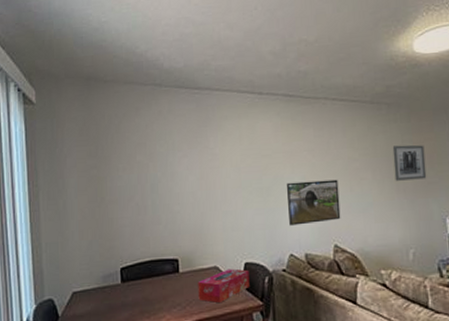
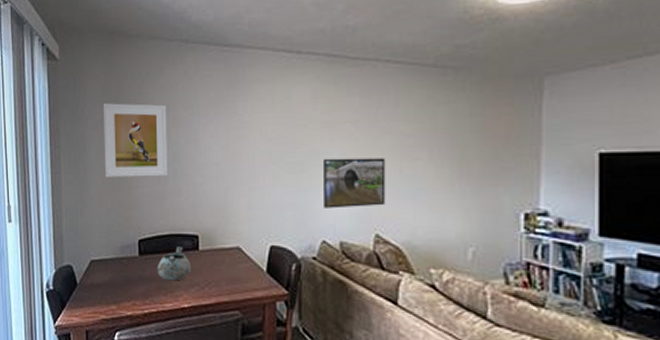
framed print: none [81,142,147,211] -> present [103,103,168,177]
bowl: none [139,271,173,304] -> present [157,246,192,281]
tissue box: present [198,268,250,304] -> none [218,251,275,288]
wall art: present [392,145,427,181] -> none [457,120,499,164]

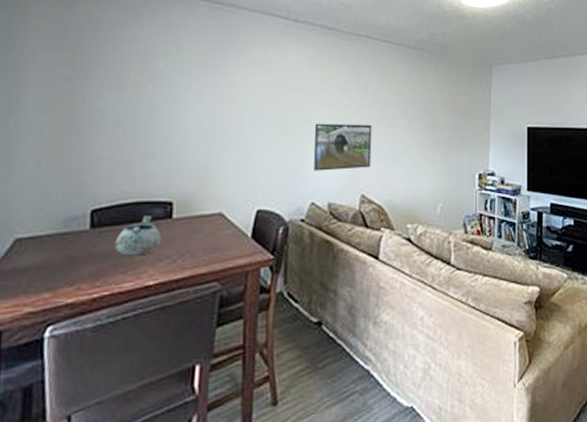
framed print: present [103,103,168,177] -> none [48,47,142,137]

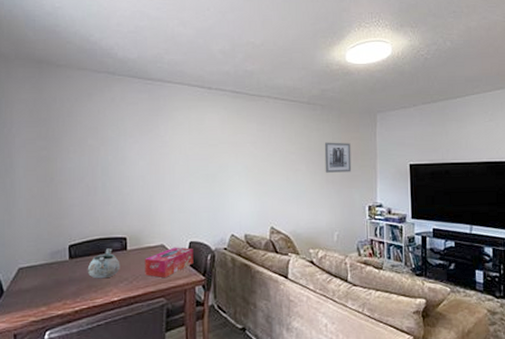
tissue box: none [194,216,261,257] -> present [145,247,194,278]
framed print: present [314,123,372,171] -> none [231,169,278,209]
wall art: none [430,95,462,133] -> present [324,142,352,173]

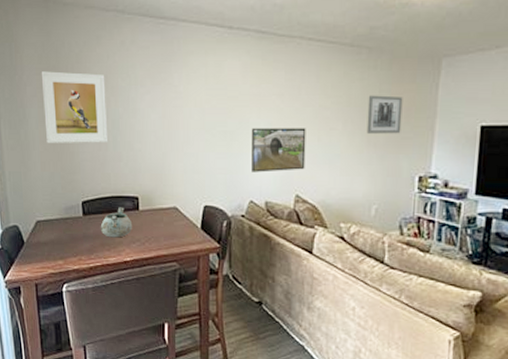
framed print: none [31,124,98,191] -> present [41,71,109,143]
tissue box: present [145,247,194,278] -> none [157,210,208,243]
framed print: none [231,169,278,209] -> present [252,127,306,172]

